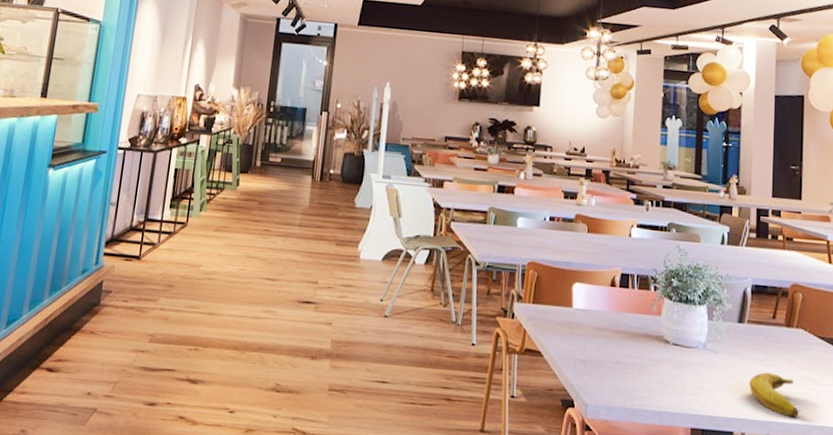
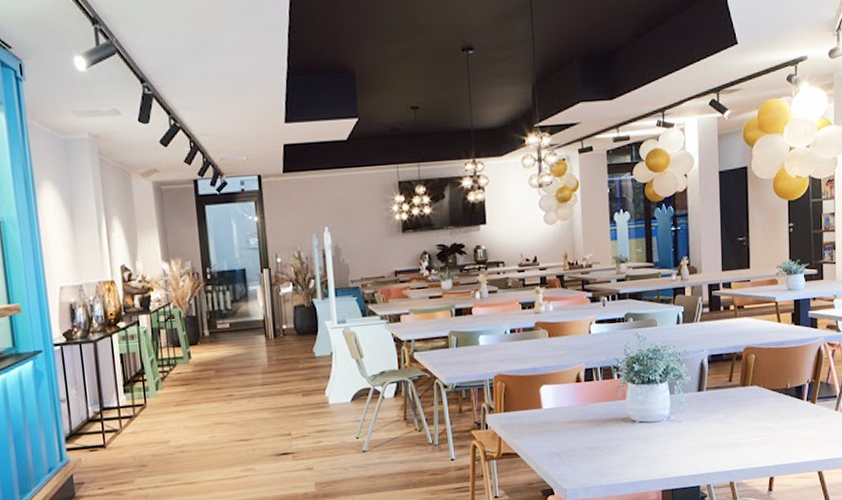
banana: present [749,372,799,418] -> none [711,429,757,463]

